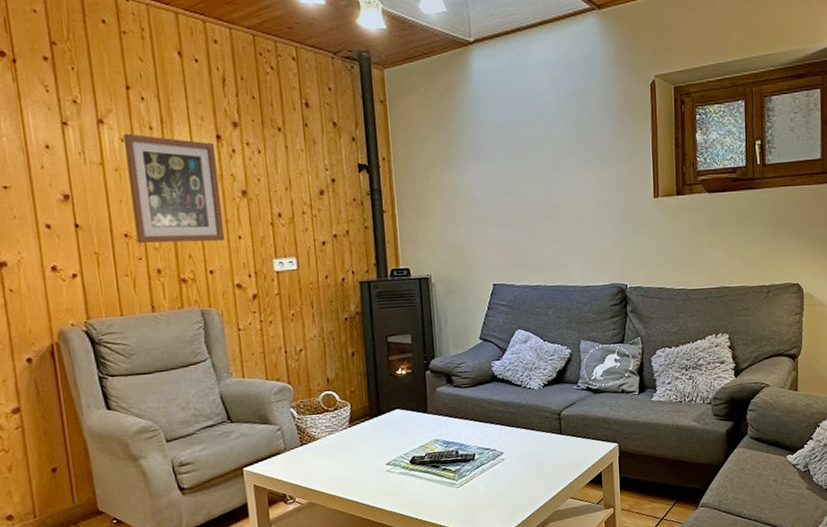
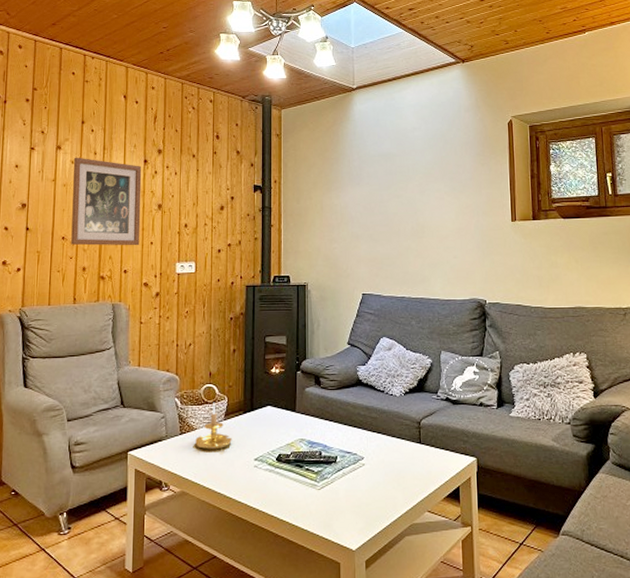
candle holder: none [318,410,360,459] -> present [195,403,232,450]

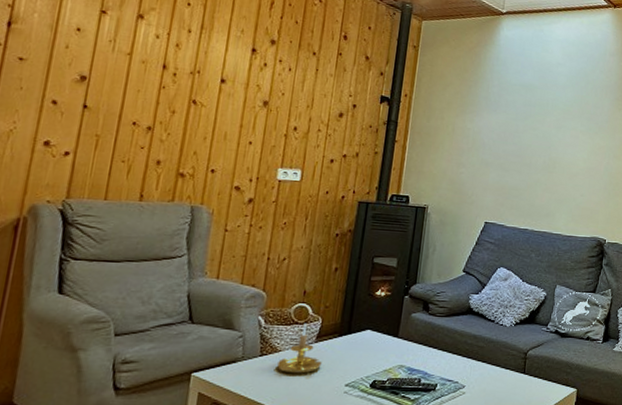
wall art: present [71,157,142,246] -> none [144,31,248,144]

